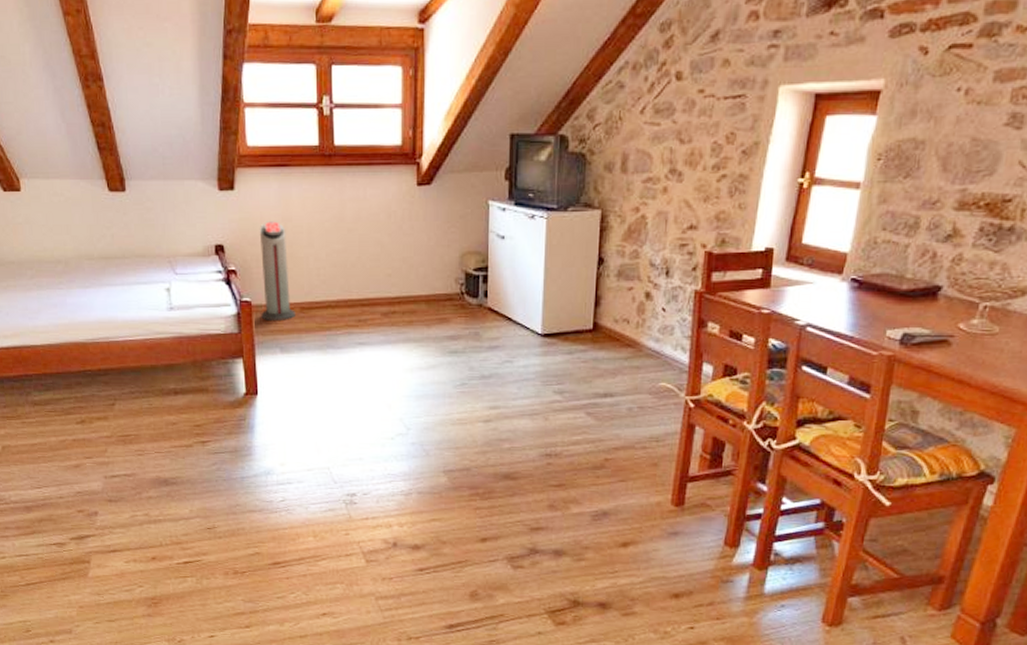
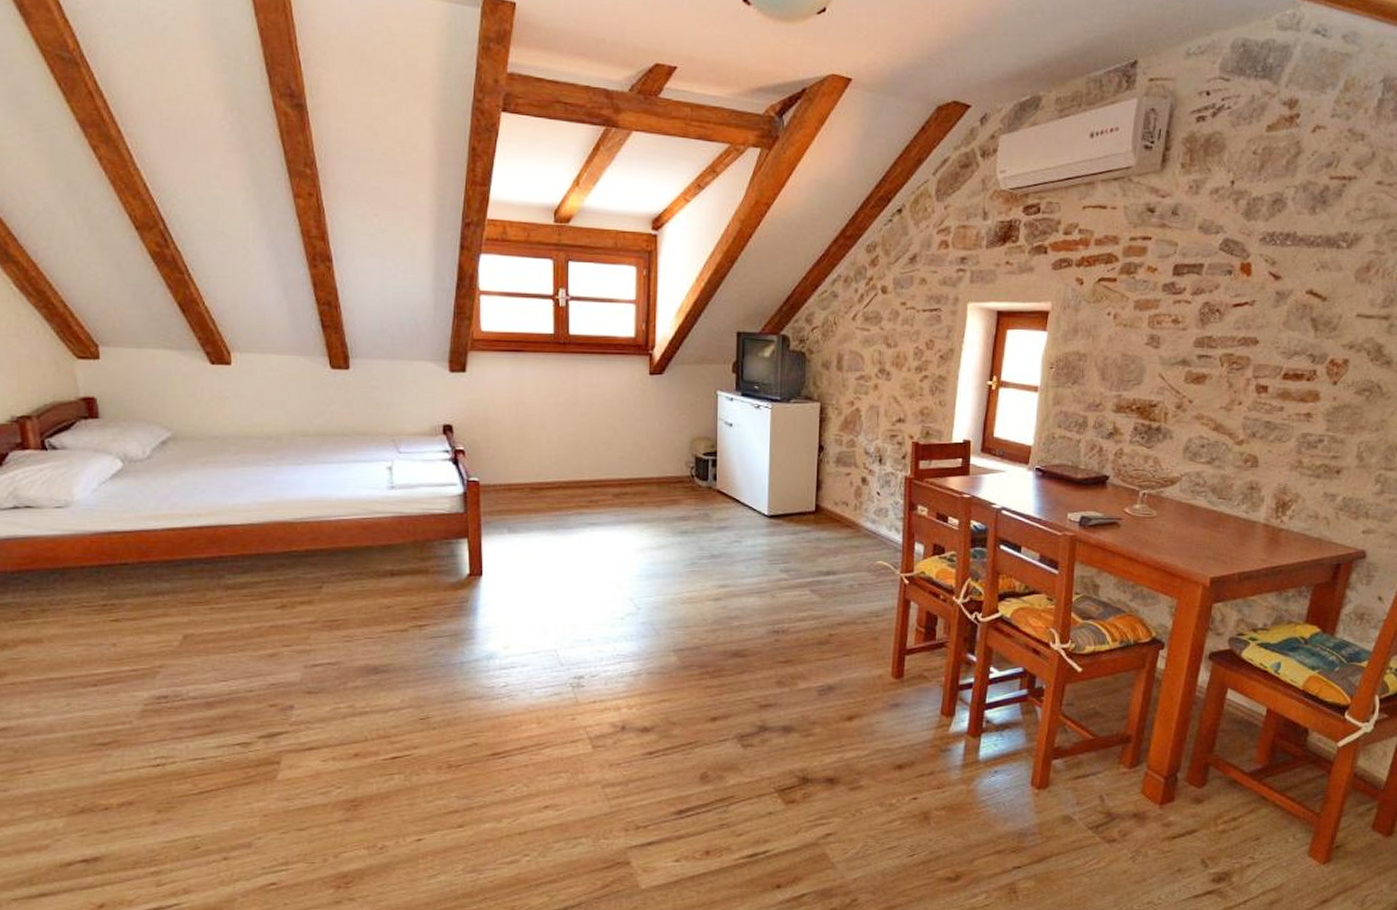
air purifier: present [259,221,295,322] -> none [489,403,525,502]

